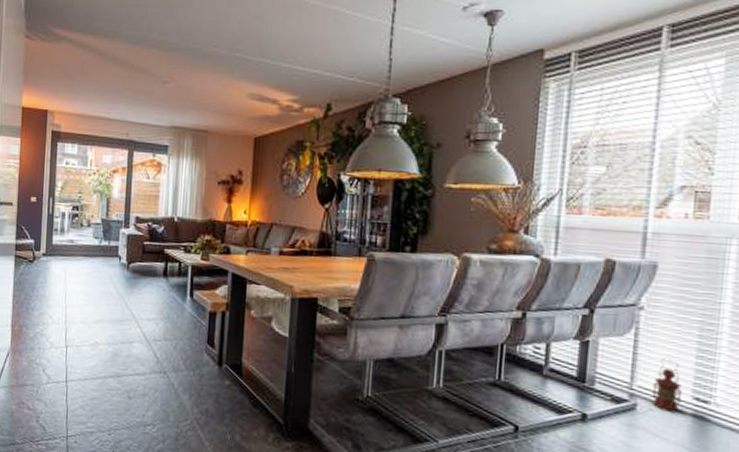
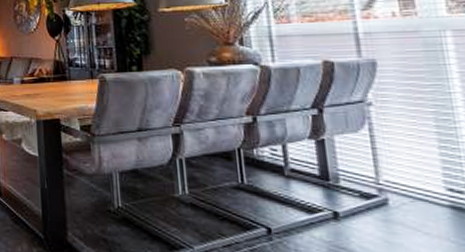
lantern: present [652,358,683,412] -> none [400,151,435,205]

